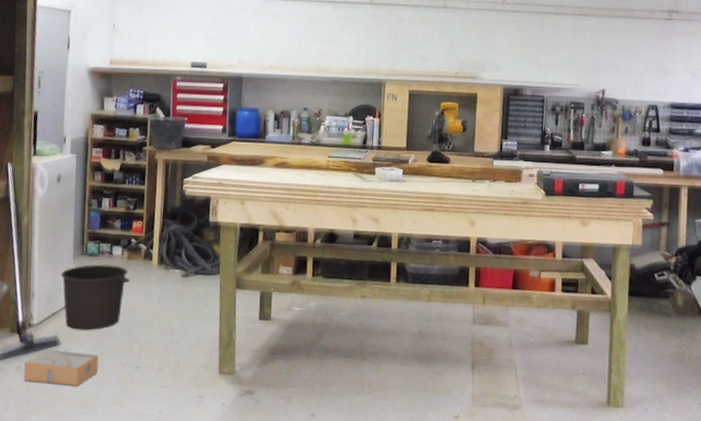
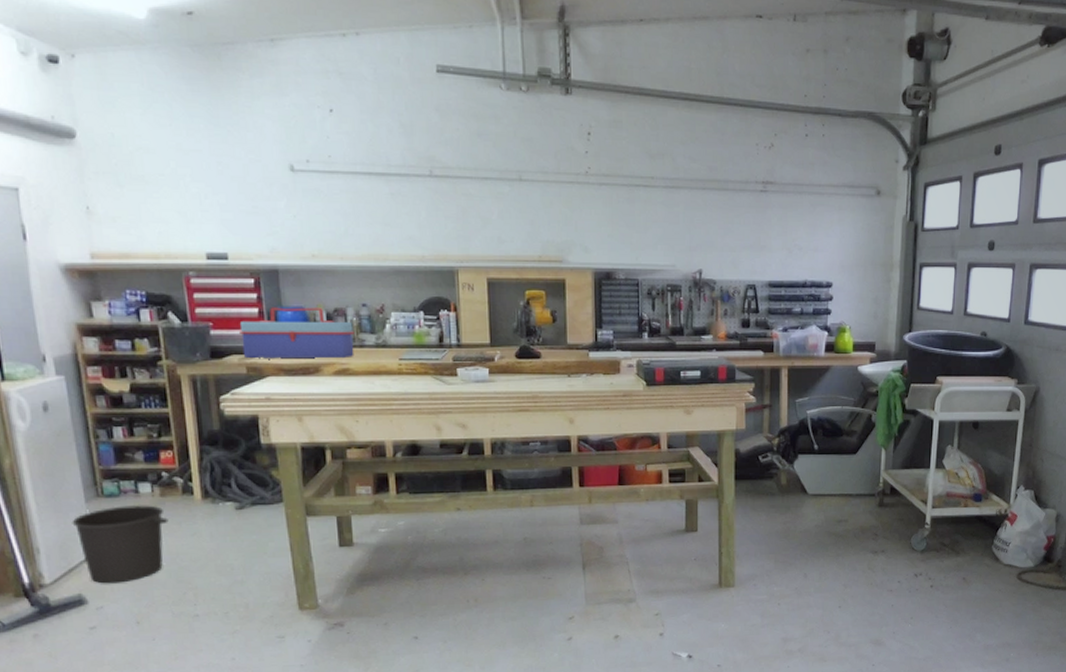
cardboard box: present [23,350,99,387] -> none [41,608,145,650]
toolbox: none [205,107,295,154] -> present [238,307,355,359]

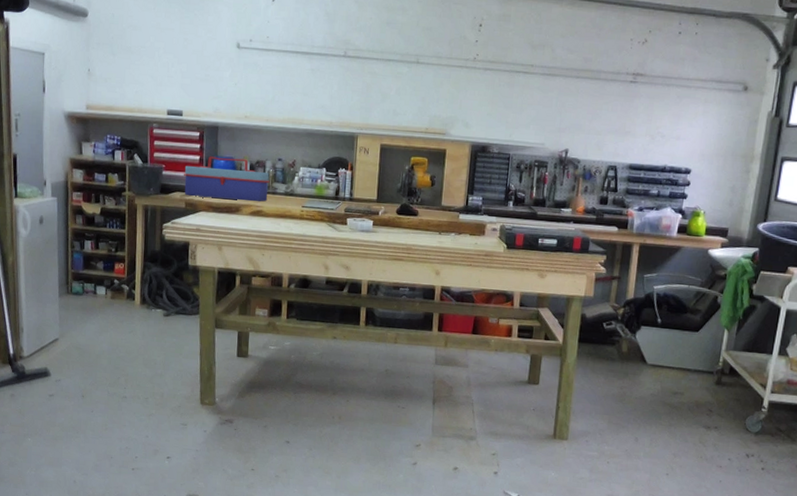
bucket: present [72,505,169,584] -> none [47,302,114,363]

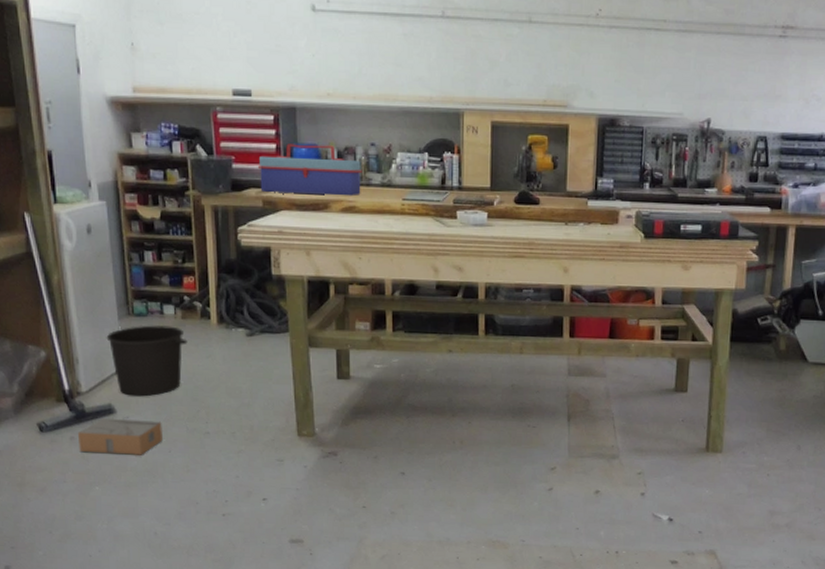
cardboard box: none [17,380,88,413] -> present [77,418,163,455]
bucket: none [47,302,114,363] -> present [106,325,188,397]

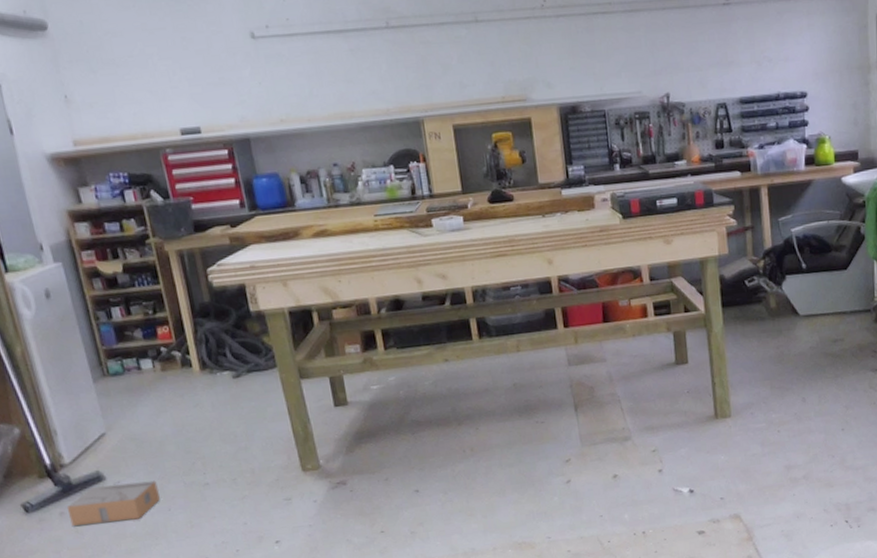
bucket: present [106,325,188,397] -> none [83,380,172,459]
toolbox: present [257,143,363,197] -> none [218,171,331,230]

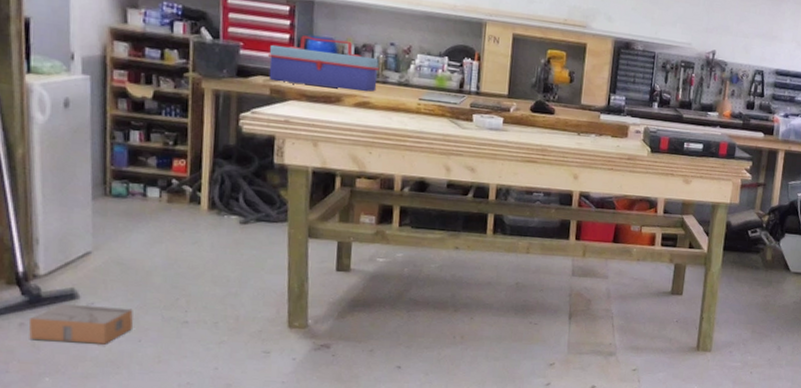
toolbox: none [218,171,331,230] -> present [267,35,380,93]

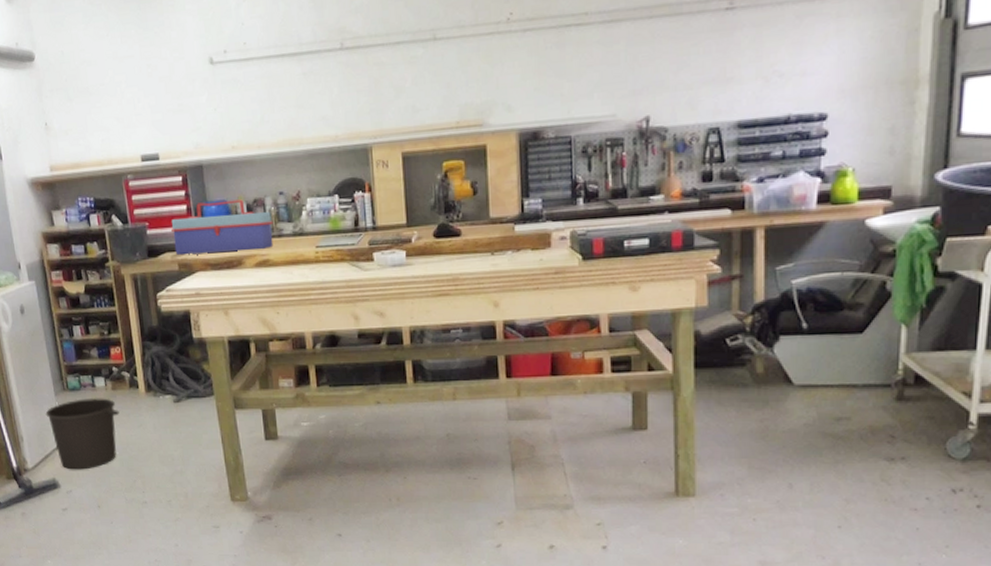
cardboard box: present [28,304,133,345] -> none [27,493,104,528]
bucket: none [75,207,172,282] -> present [45,398,120,470]

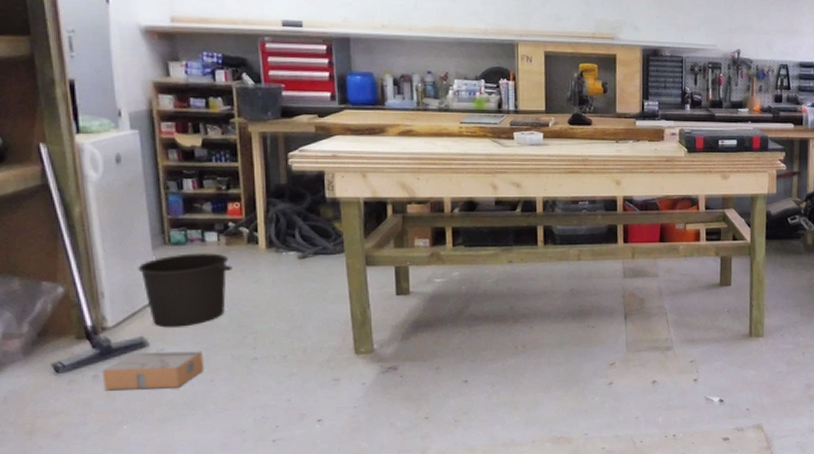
cardboard box: none [27,493,104,528] -> present [101,351,204,391]
toolbox: present [170,199,274,256] -> none [309,72,419,121]

